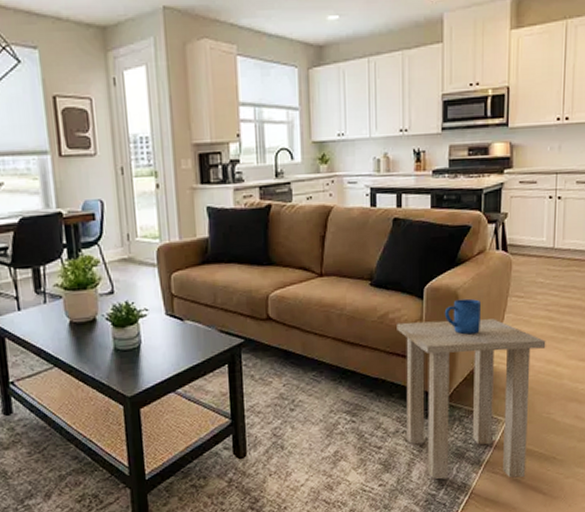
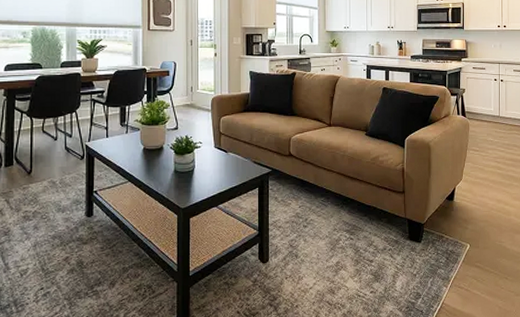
side table: present [397,318,546,480] -> none [385,164,497,293]
mug: present [444,298,480,335] -> none [420,149,447,177]

